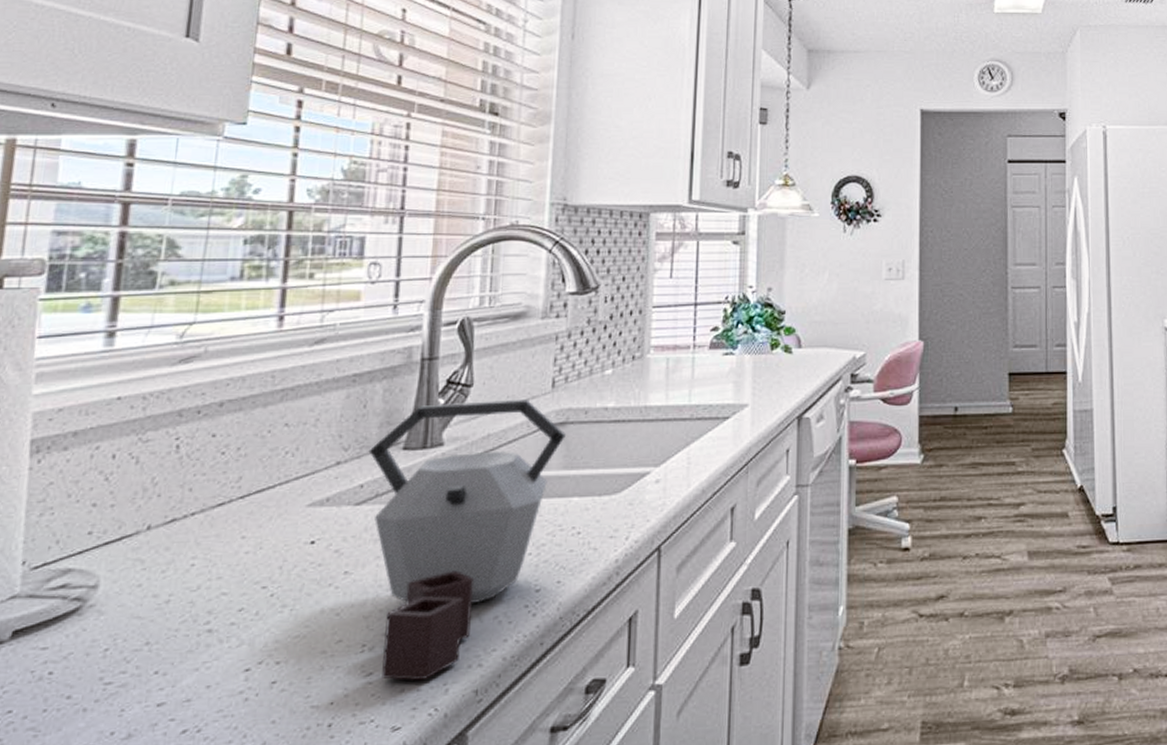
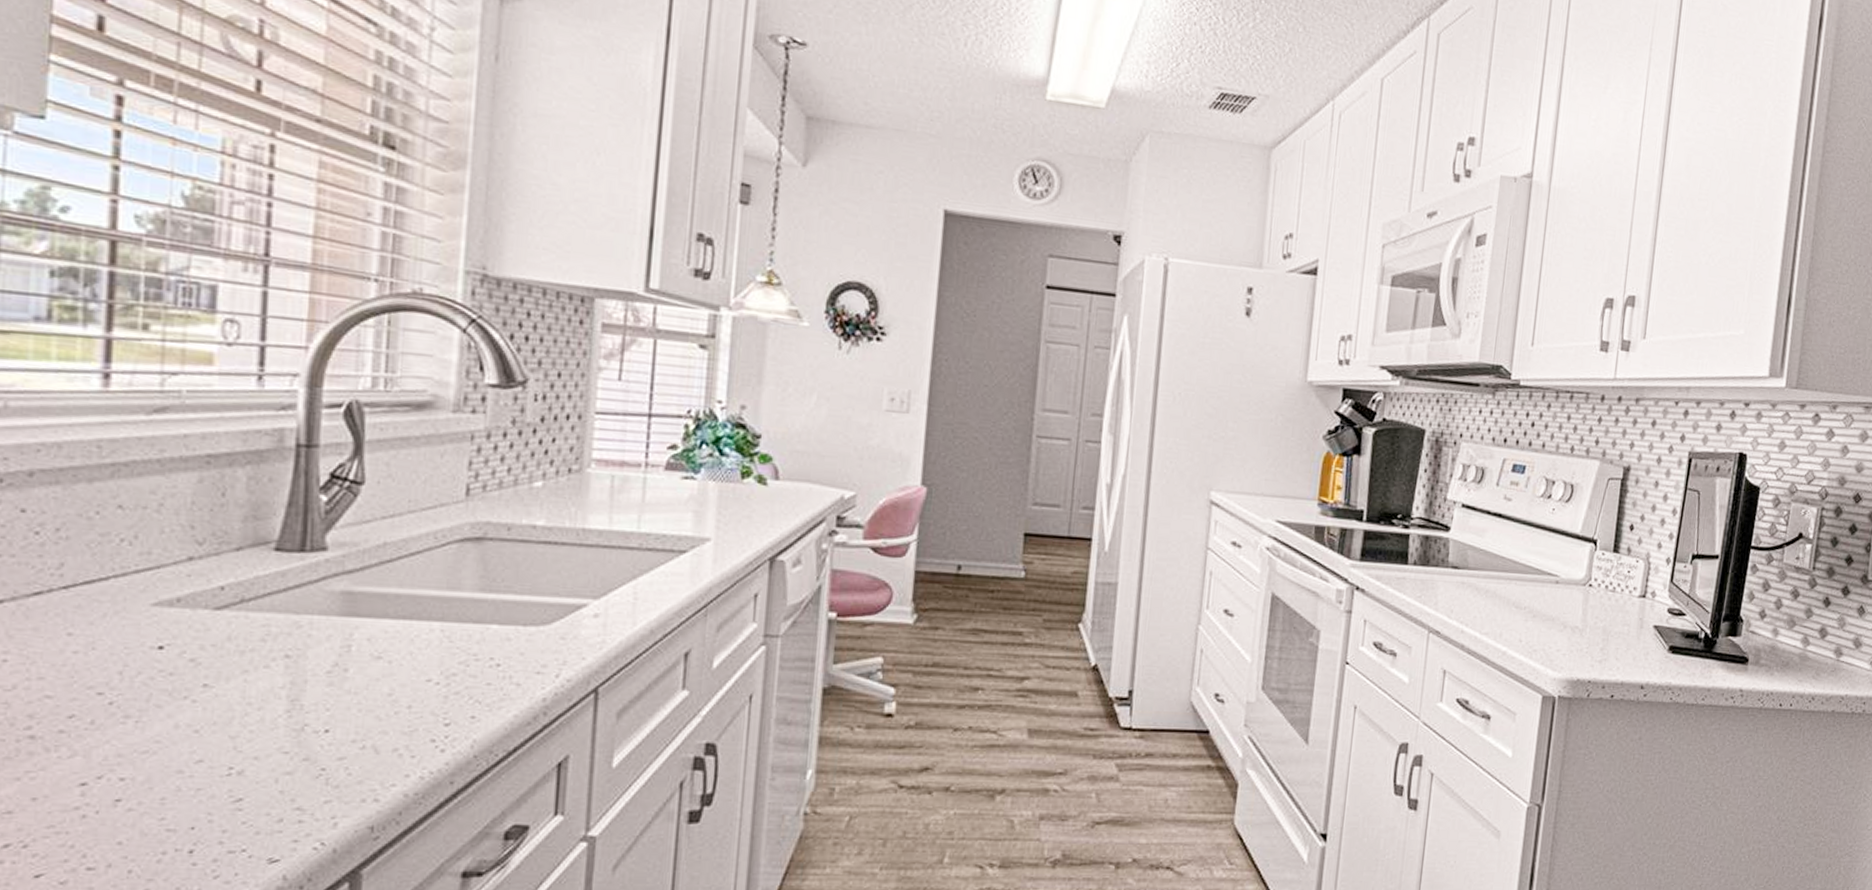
kettle: present [368,400,566,681] -> none [230,500,483,812]

